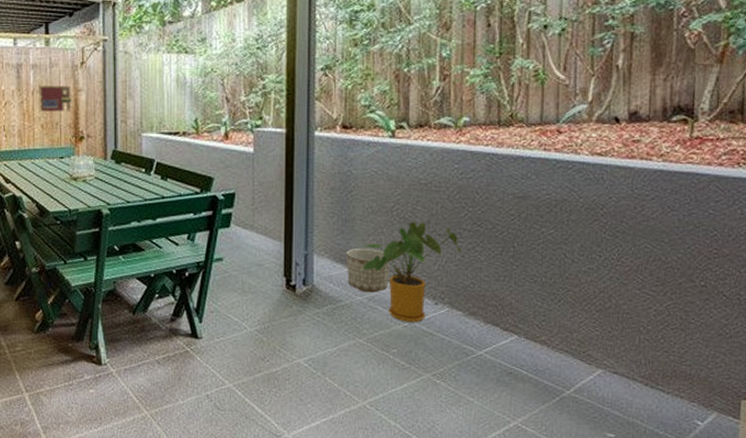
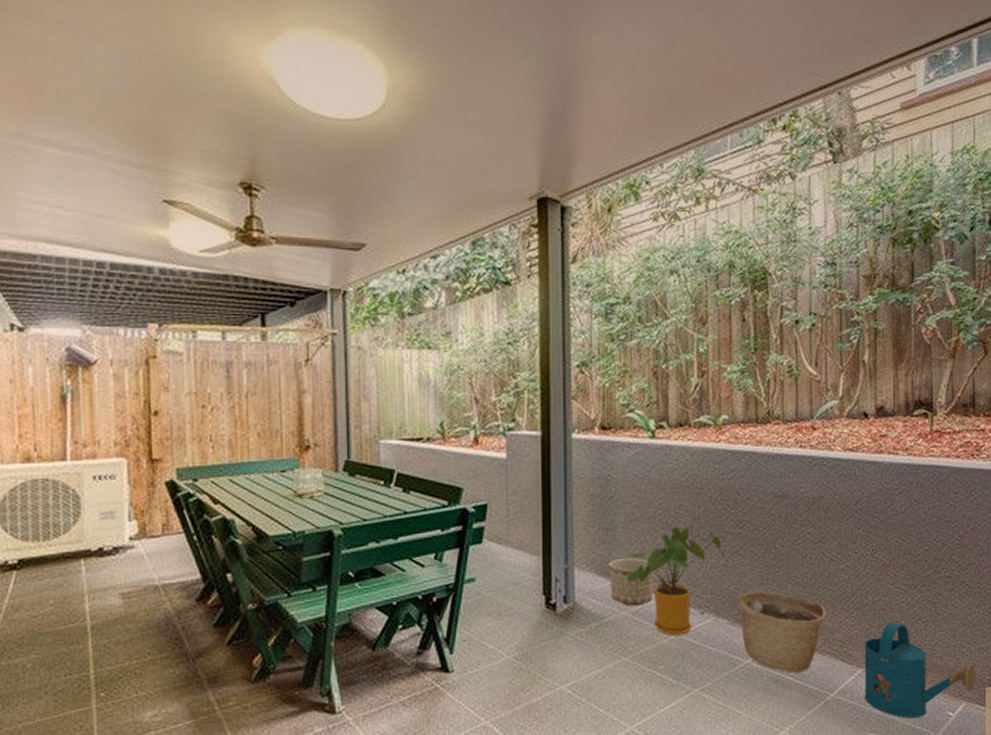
decorative wall piece: present [39,84,72,112] -> none [254,385,295,418]
basket: none [472,287,565,368] -> present [738,591,826,673]
watering can: none [603,326,732,423] -> present [864,622,977,718]

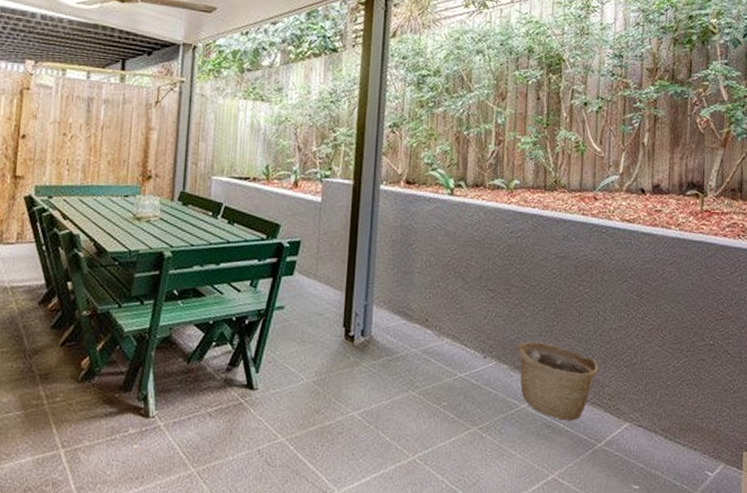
planter: present [608,558,654,606] -> none [403,300,444,345]
house plant: present [625,527,726,635] -> none [417,277,510,376]
watering can: present [864,622,977,718] -> none [629,382,736,474]

